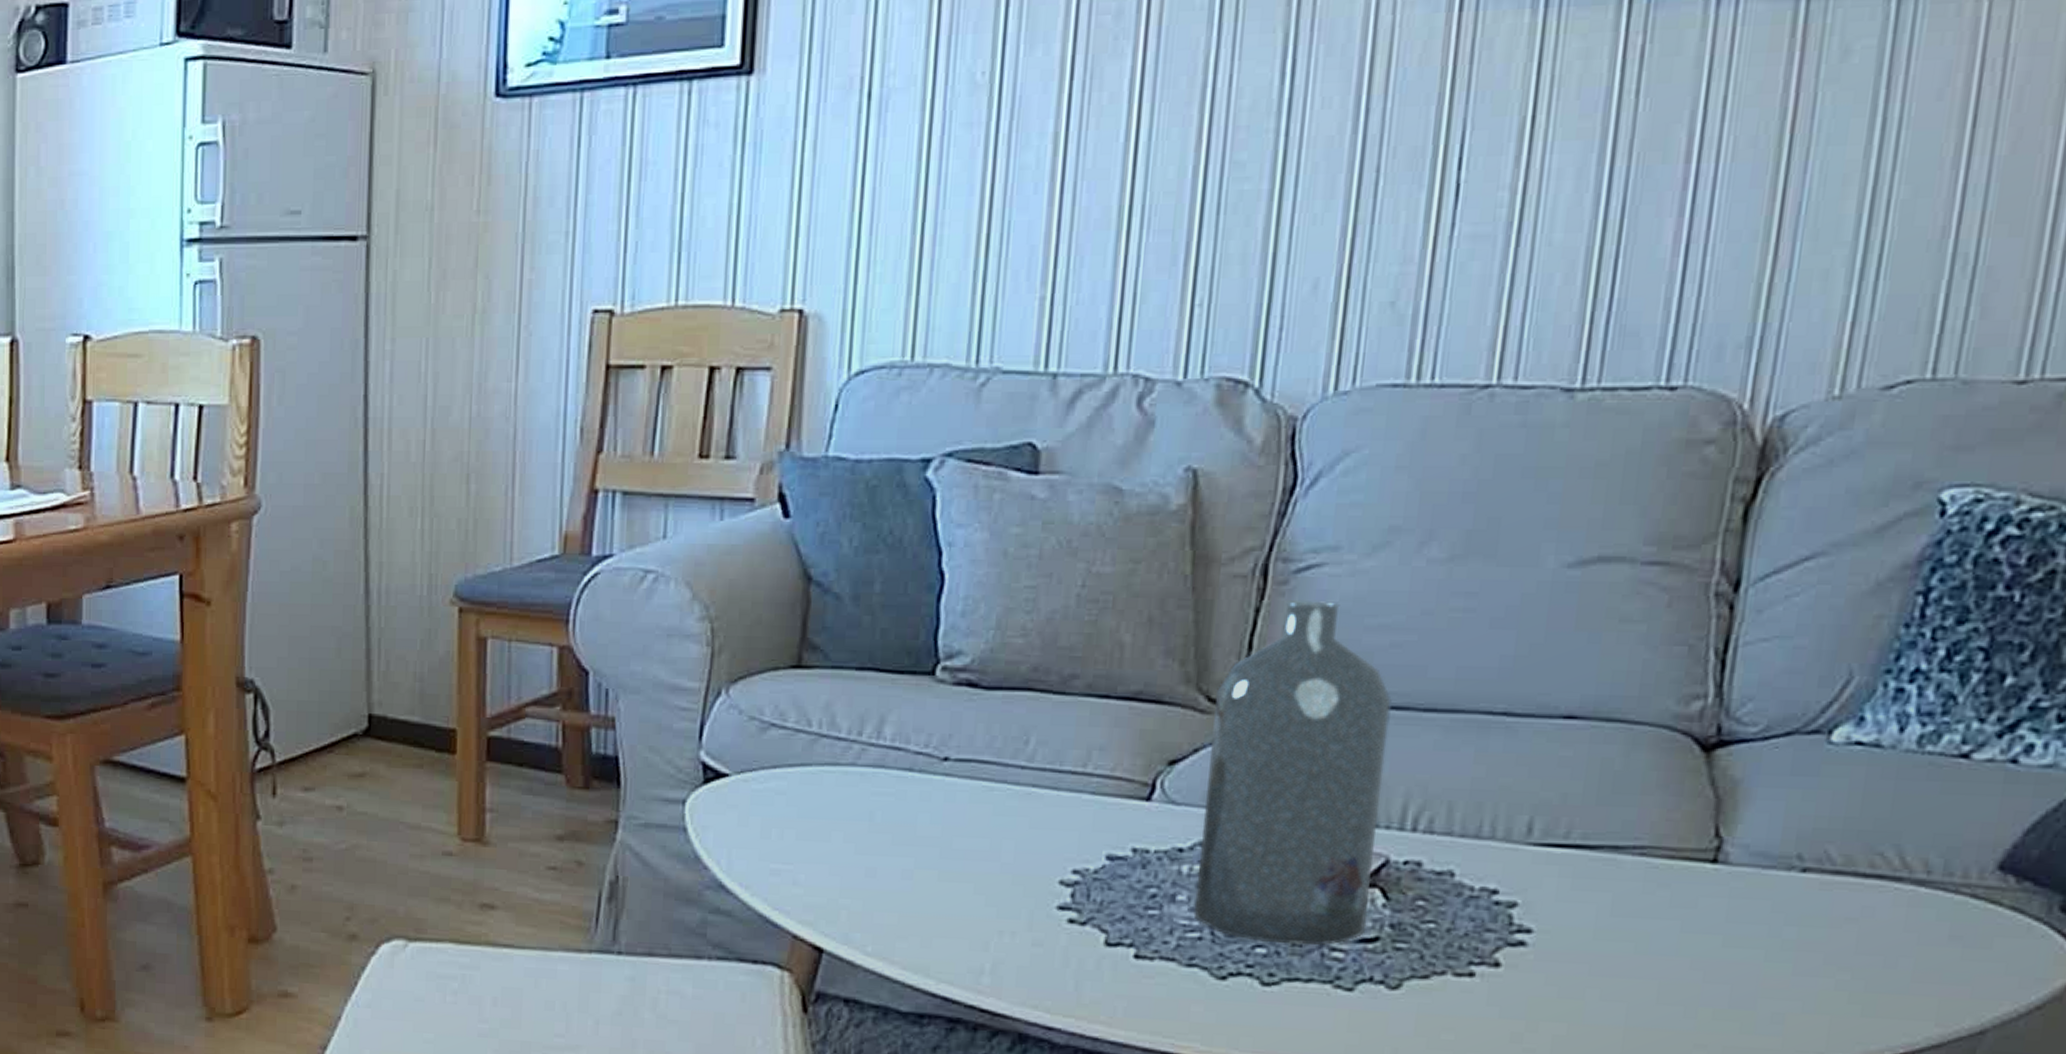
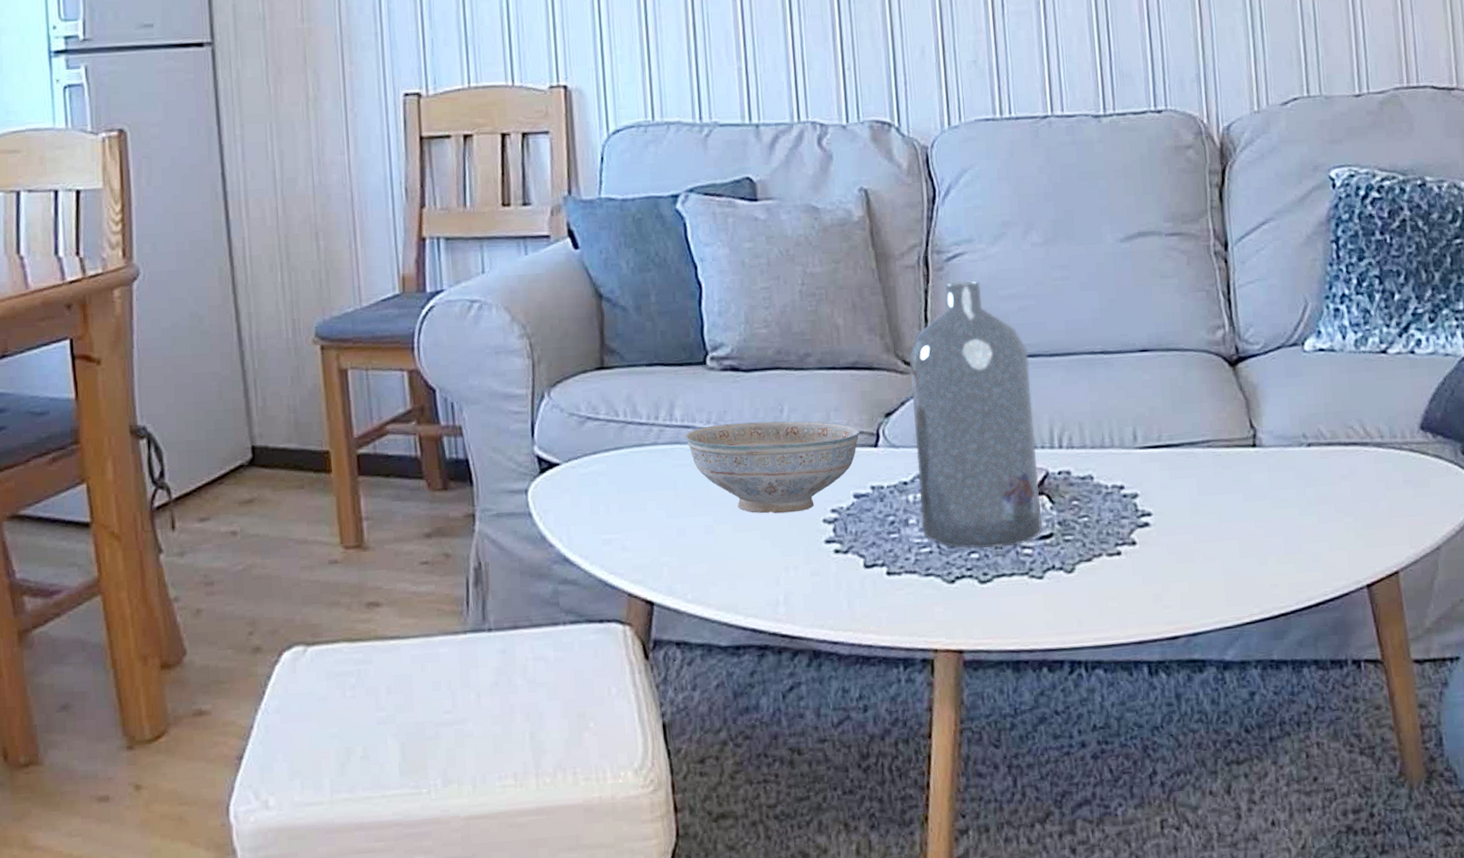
decorative bowl: none [893,750,1130,868] -> present [685,420,861,514]

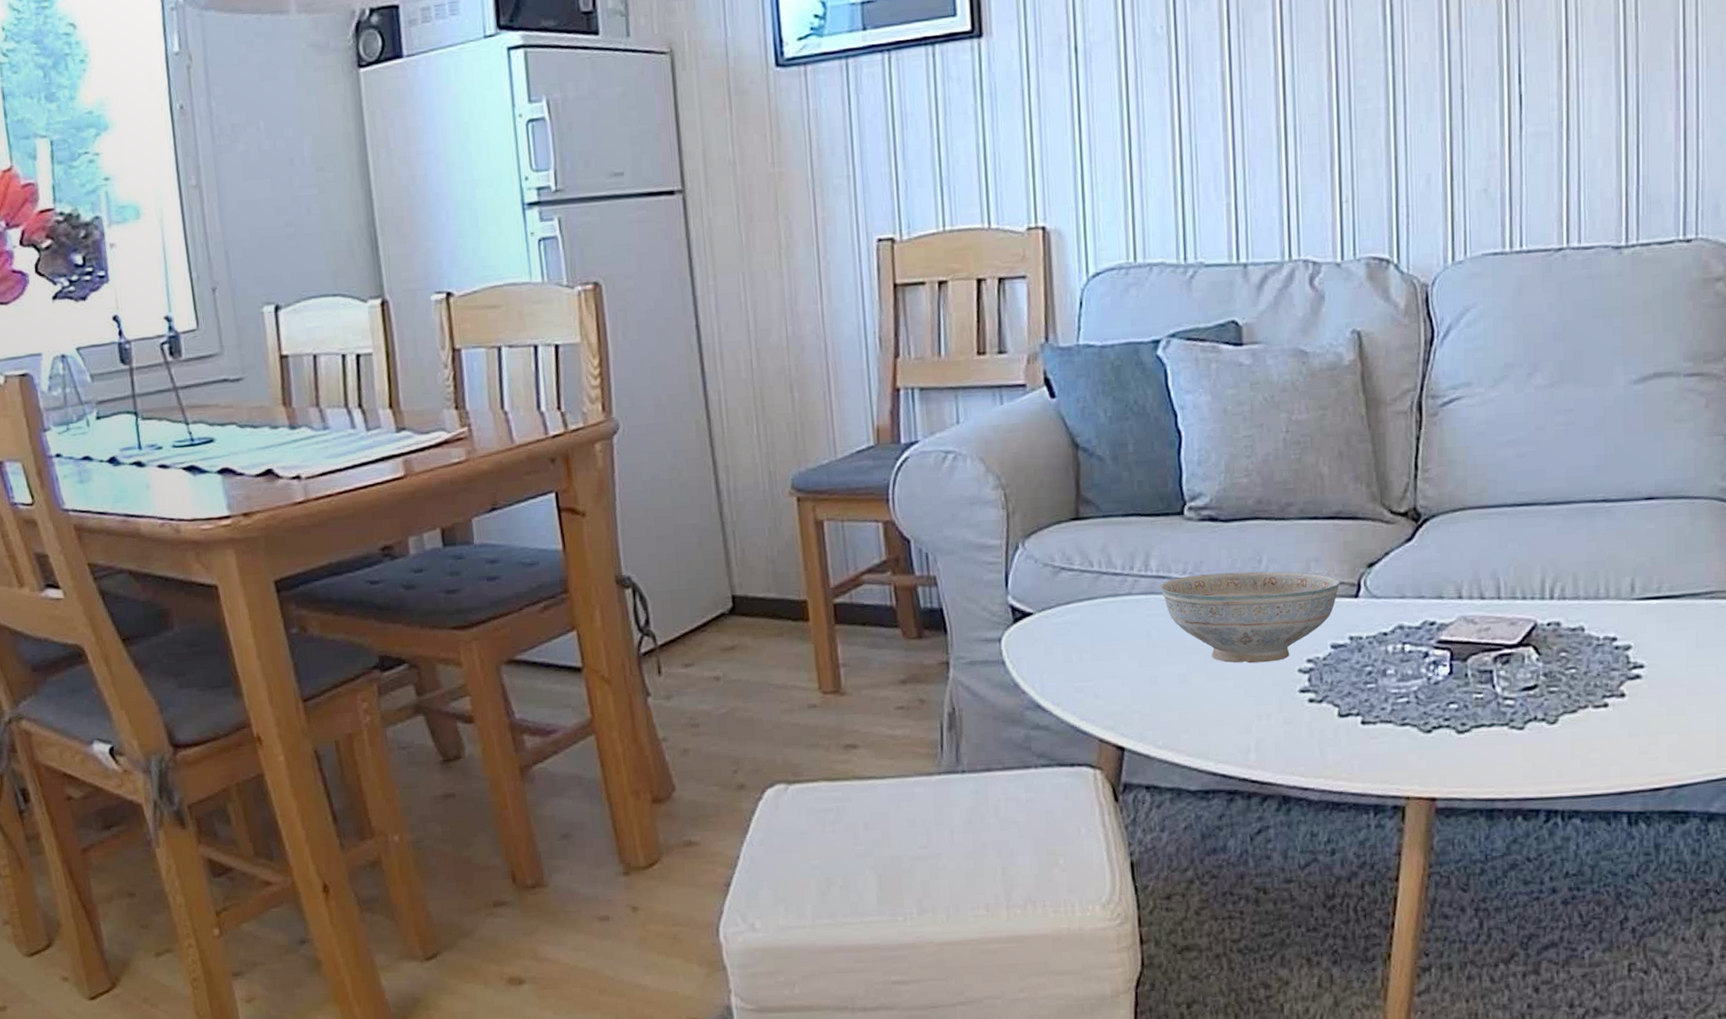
bottle: present [909,281,1043,549] -> none [1396,427,1527,700]

